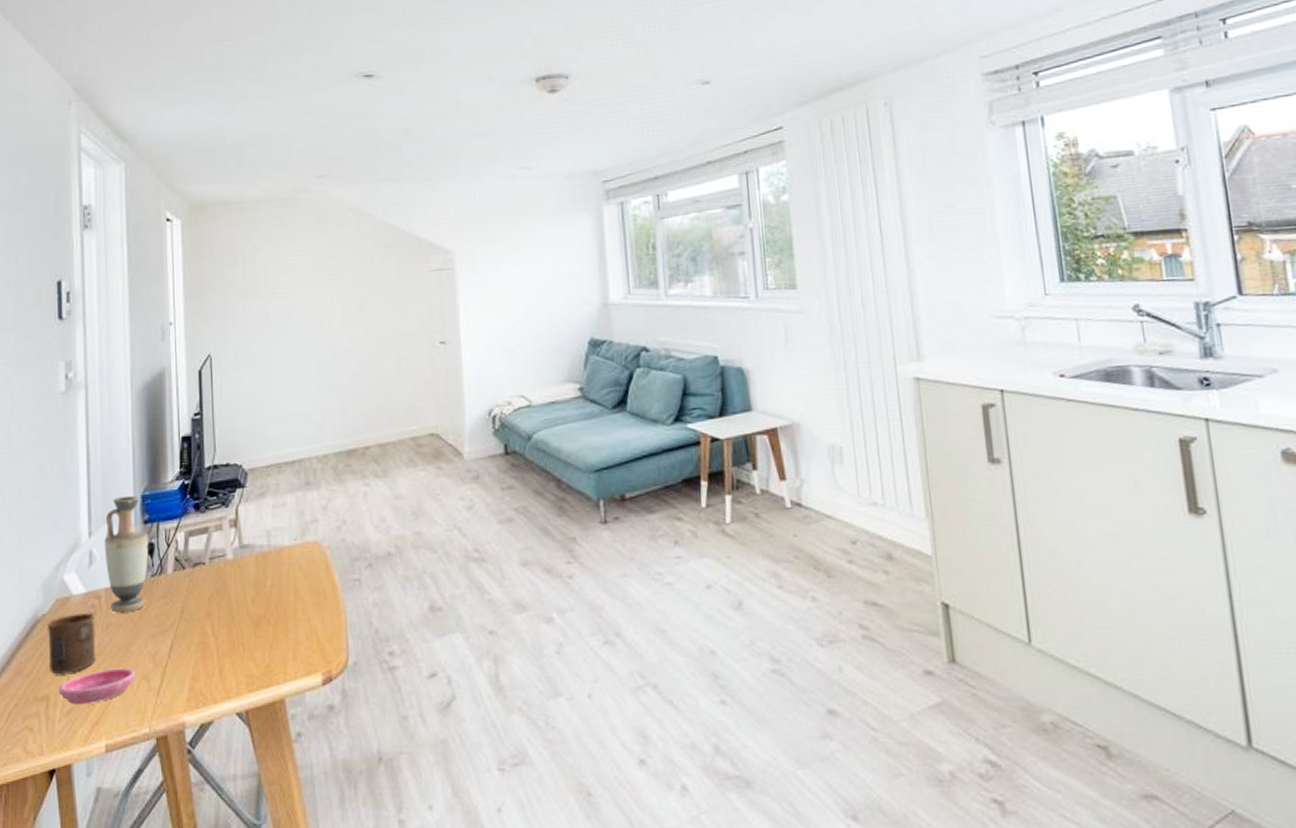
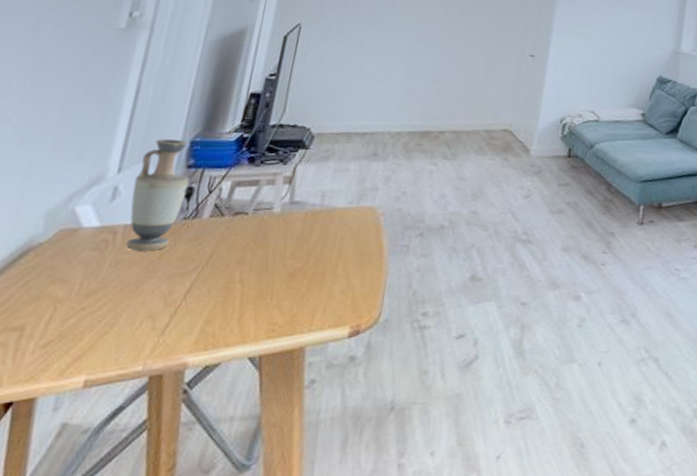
cup: present [48,613,96,675] -> none [32,246,105,306]
saucer: present [59,668,136,704] -> none [39,304,141,338]

